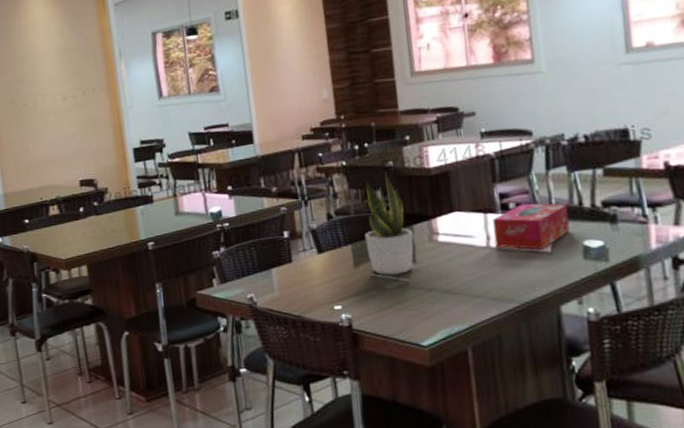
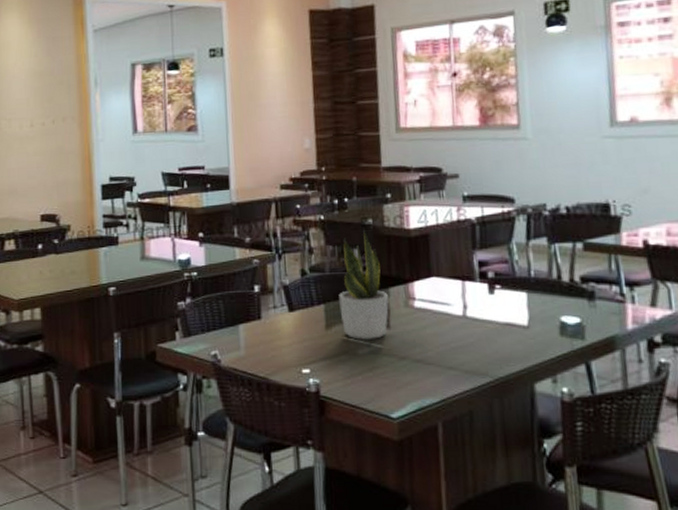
tissue box: present [493,203,570,250] -> none [470,273,548,323]

